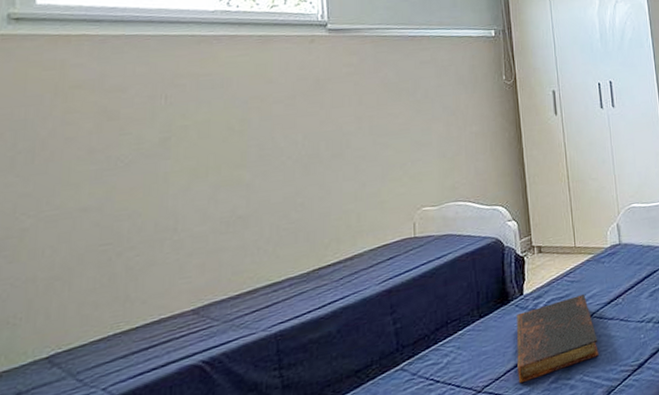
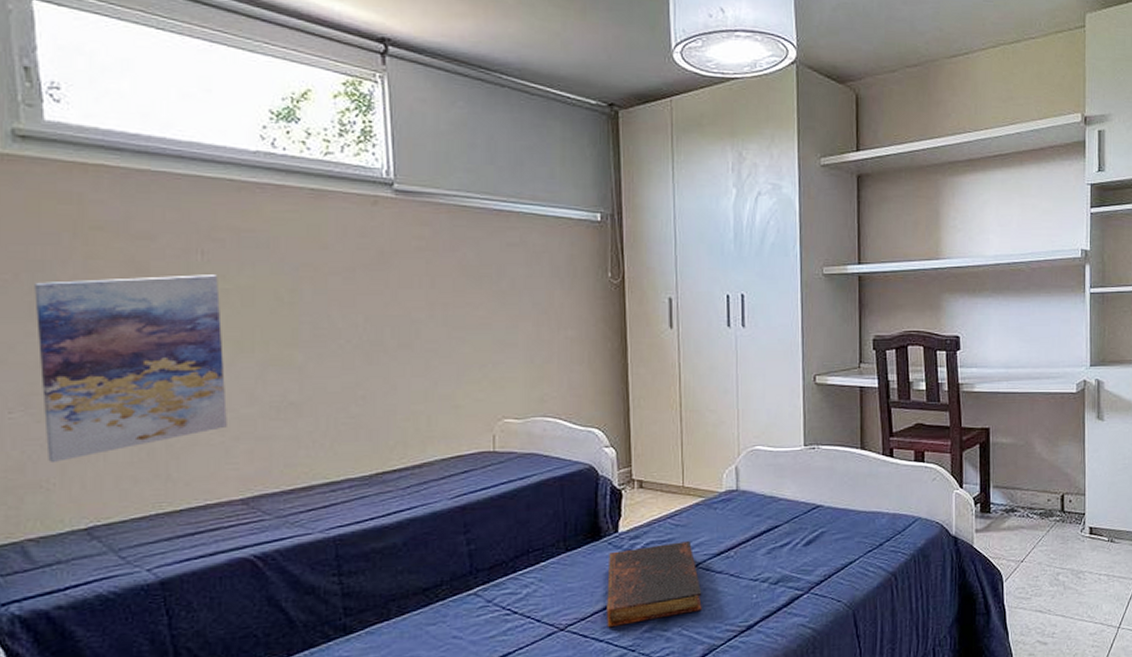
wall art: none [16,114,183,300] -> present [34,275,227,464]

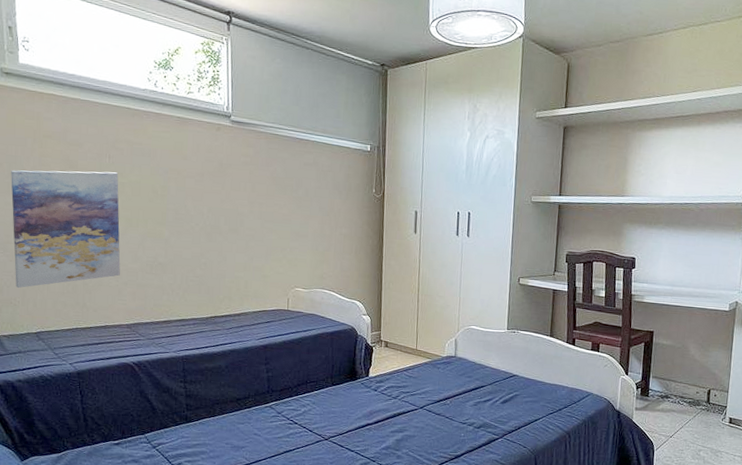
book: present [607,541,702,628] -> none [357,388,425,443]

